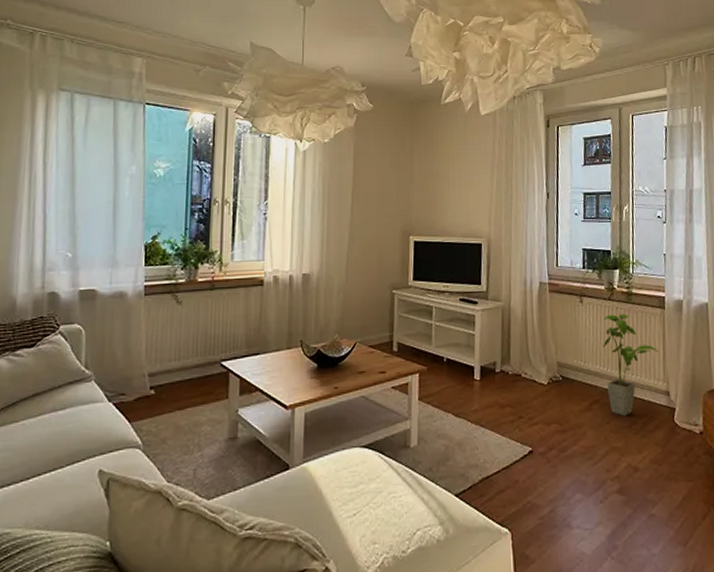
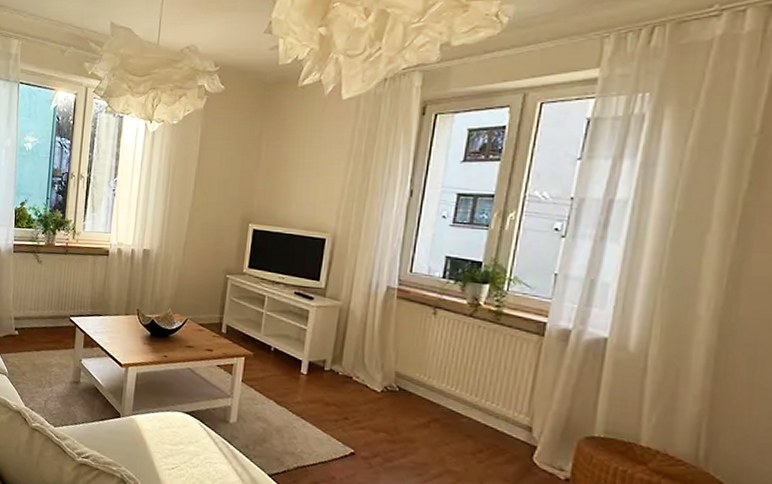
house plant: present [602,313,659,416] -> none [452,332,527,442]

